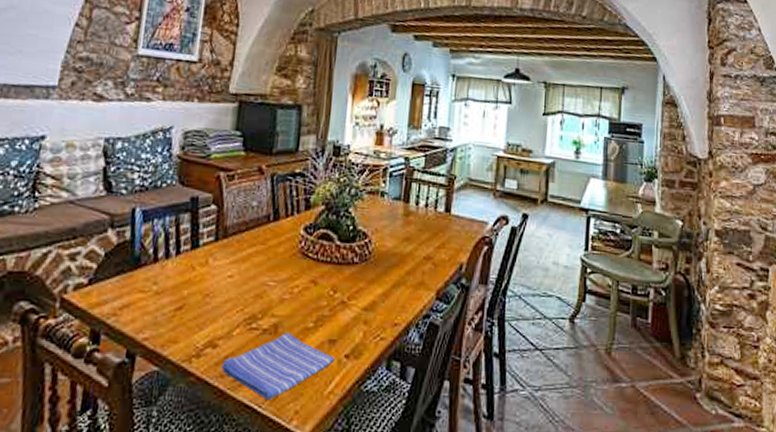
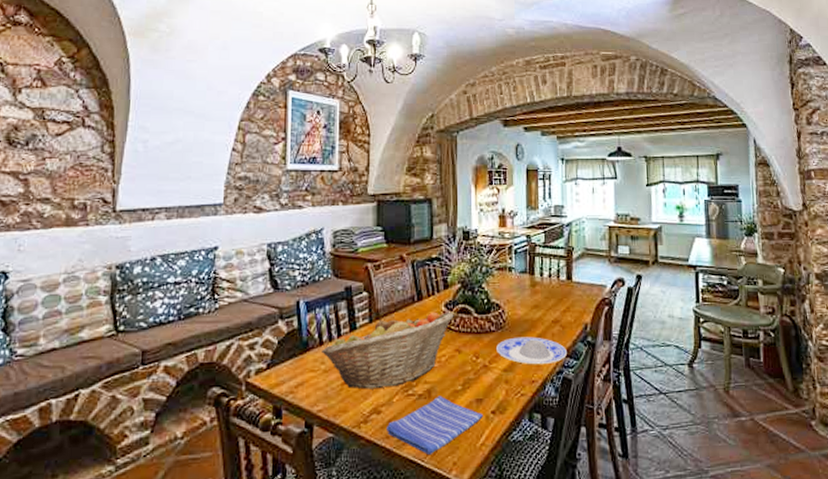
fruit basket: none [155,235,314,319] -> present [322,312,454,389]
plate: none [358,272,437,306] -> present [497,337,567,365]

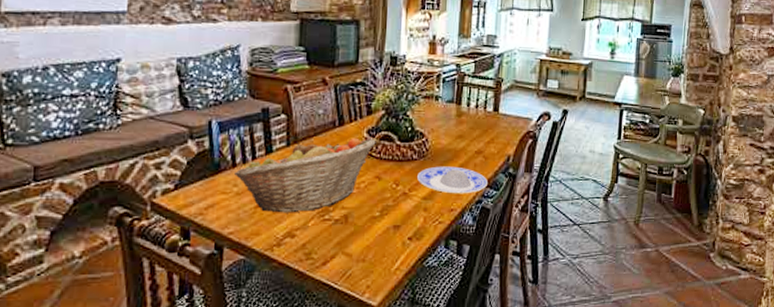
dish towel: present [387,396,483,455] -> none [300,221,399,278]

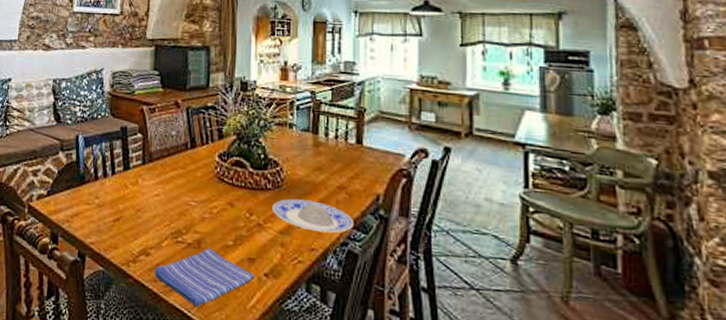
fruit basket: present [234,137,376,213] -> none [96,161,228,232]
dish towel: none [300,221,399,278] -> present [155,248,255,307]

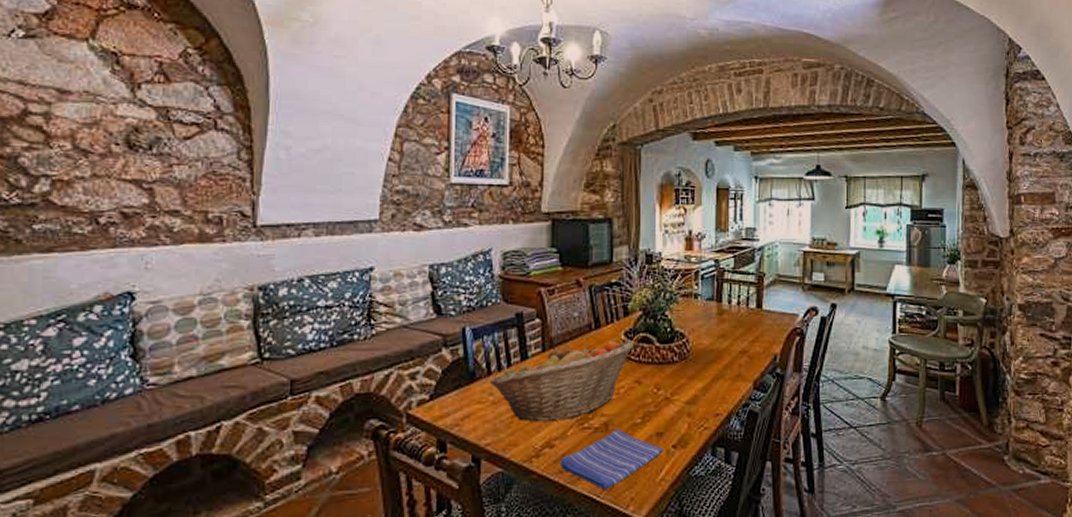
fruit basket: none [96,161,228,232] -> present [490,340,635,422]
plate: present [272,198,353,233] -> none [679,368,754,398]

